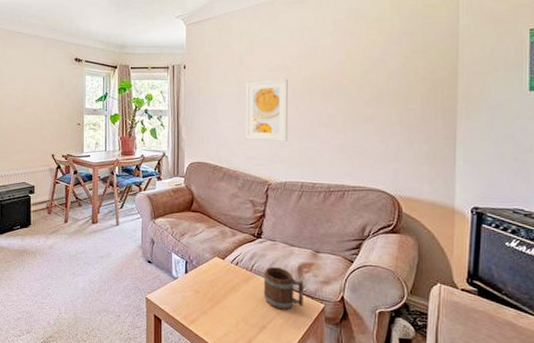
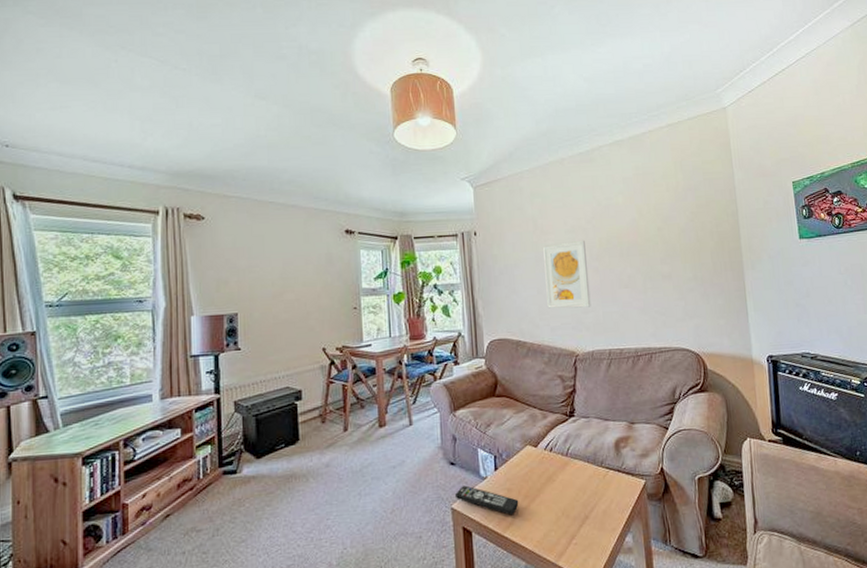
remote control: none [149,281,204,312] -> present [454,485,519,515]
mug: present [263,267,304,310] -> none [580,446,624,495]

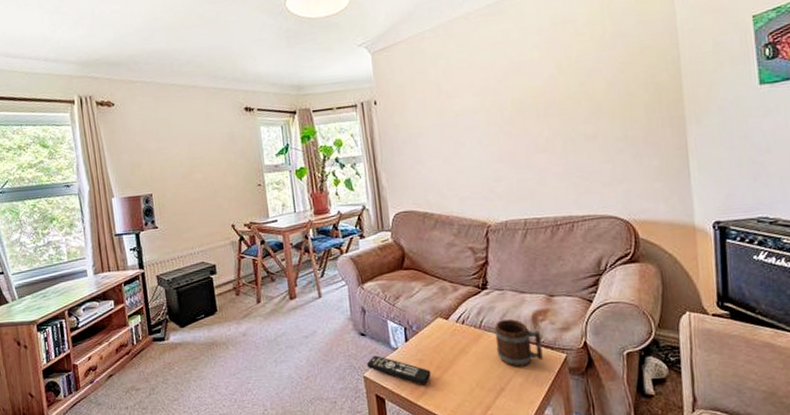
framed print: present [542,240,591,309] -> none [447,102,504,178]
mug: none [580,446,624,495] -> present [494,319,543,367]

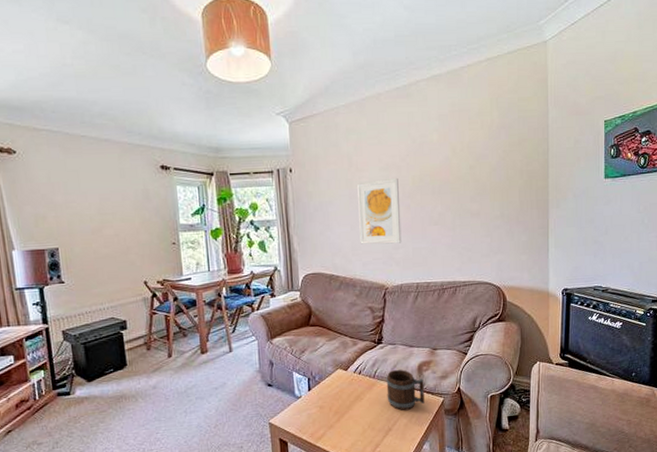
remote control: present [366,355,431,384] -> none [272,404,330,428]
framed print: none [447,102,504,178] -> present [356,177,402,244]

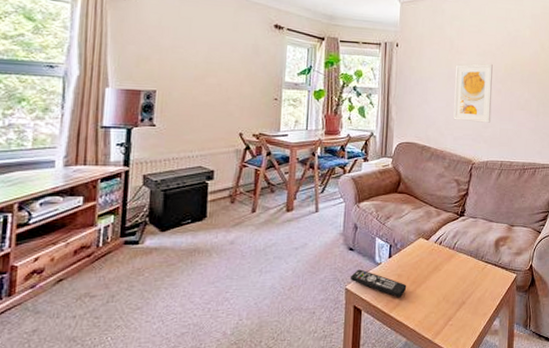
remote control: none [272,404,330,428] -> present [350,269,407,297]
mug: present [386,370,425,411] -> none [463,243,500,284]

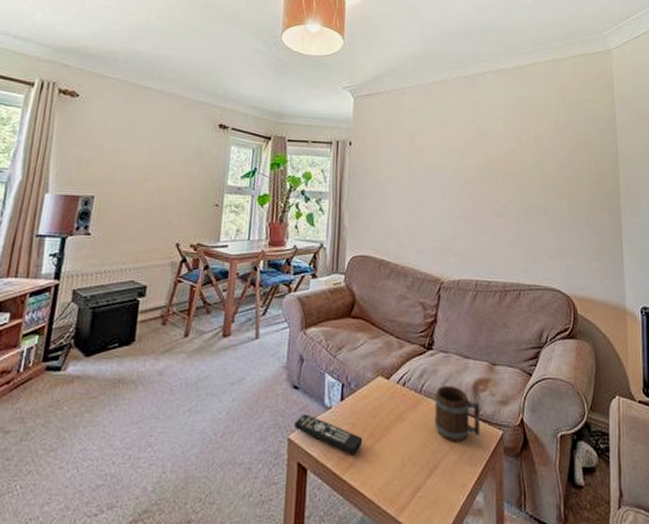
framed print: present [453,63,493,123] -> none [416,162,462,233]
mug: none [463,243,500,284] -> present [434,386,480,442]

